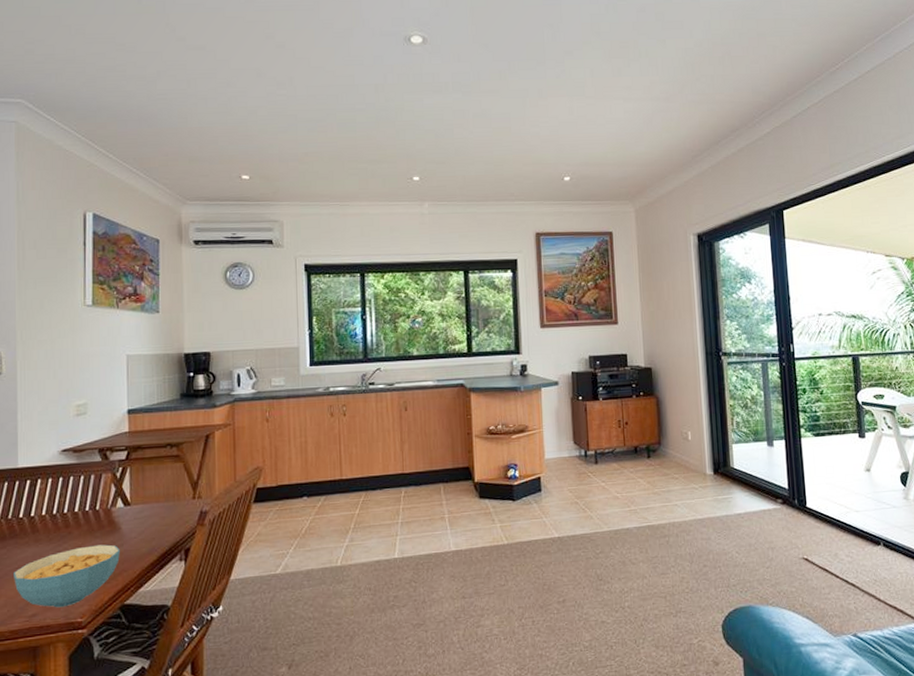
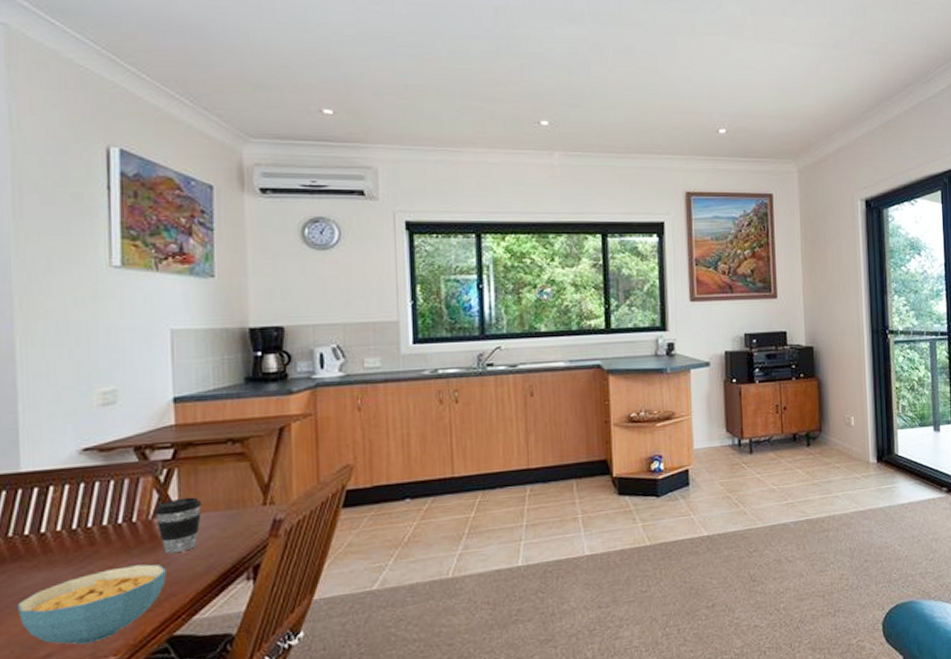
coffee cup: none [112,491,148,537] -> present [155,497,203,554]

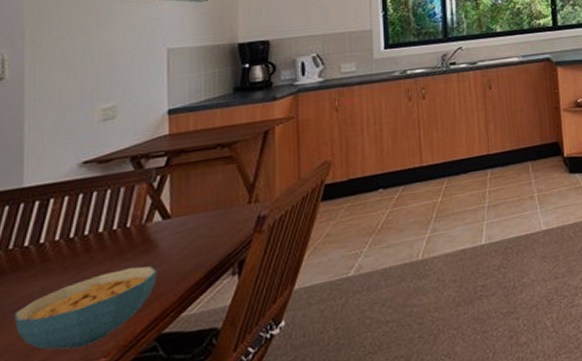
coffee cup: present [155,497,203,554] -> none [148,200,193,256]

